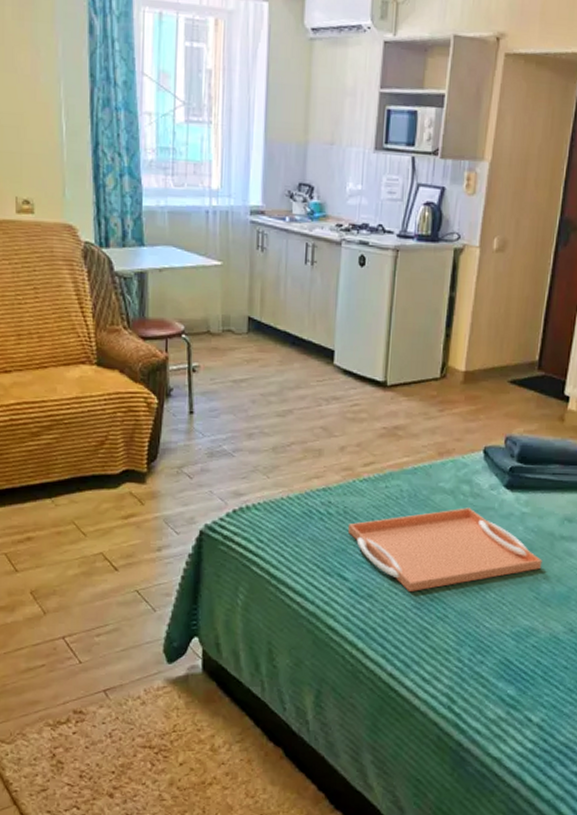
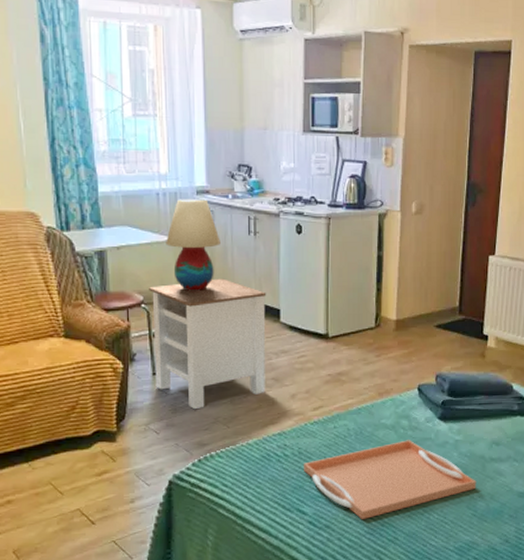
side table: none [191,311,321,456] -> present [149,278,267,410]
table lamp: none [213,219,273,324] -> present [166,199,221,291]

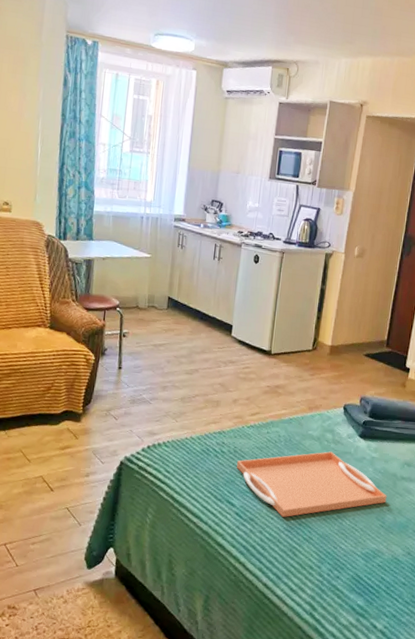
side table: present [149,278,267,410] -> none [120,293,223,403]
table lamp: present [166,199,221,291] -> none [143,223,190,302]

